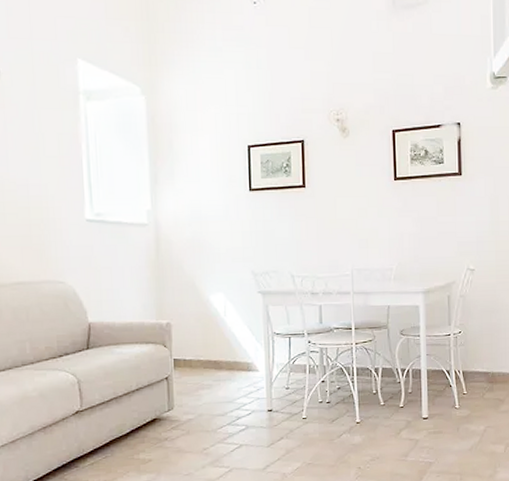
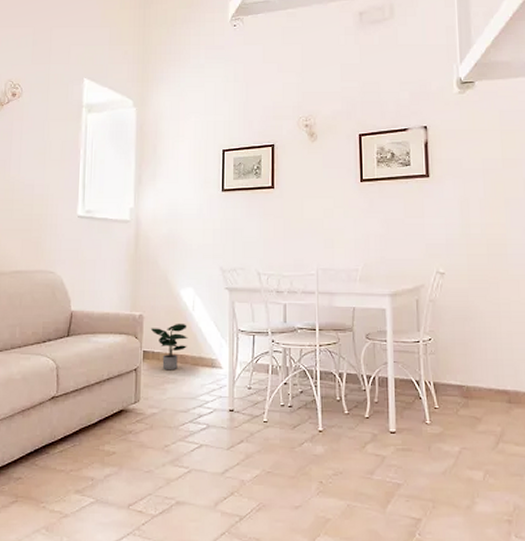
potted plant: none [179,329,222,377] -> present [150,323,188,371]

